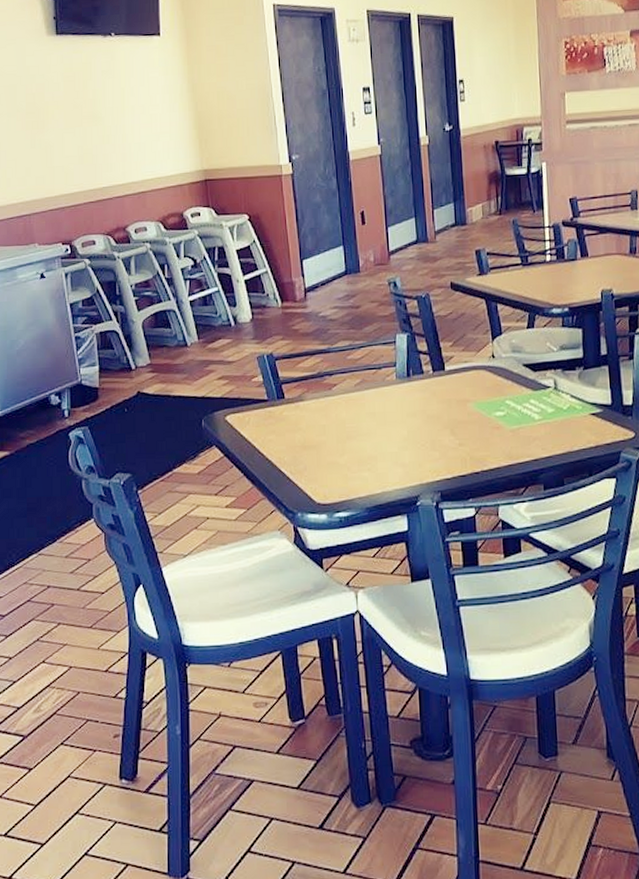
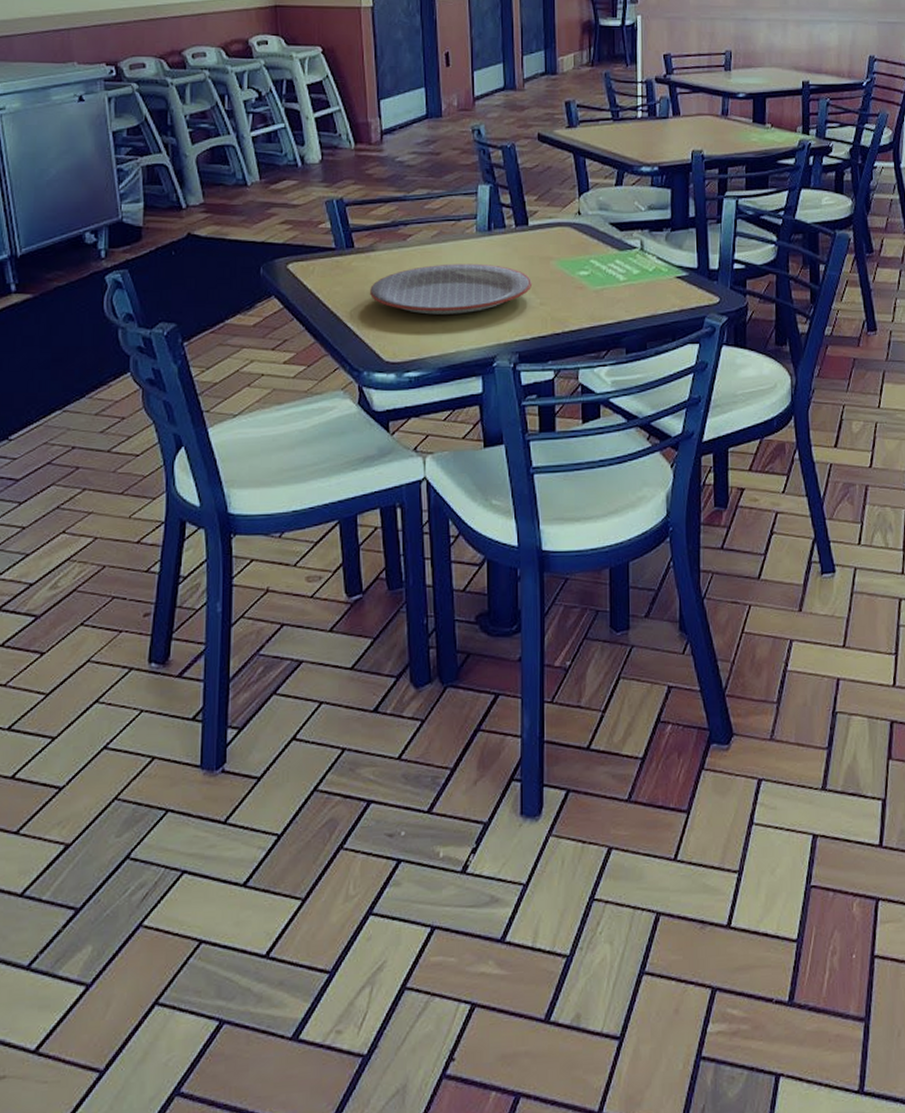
plate: none [301,408,451,458] -> present [370,263,533,315]

